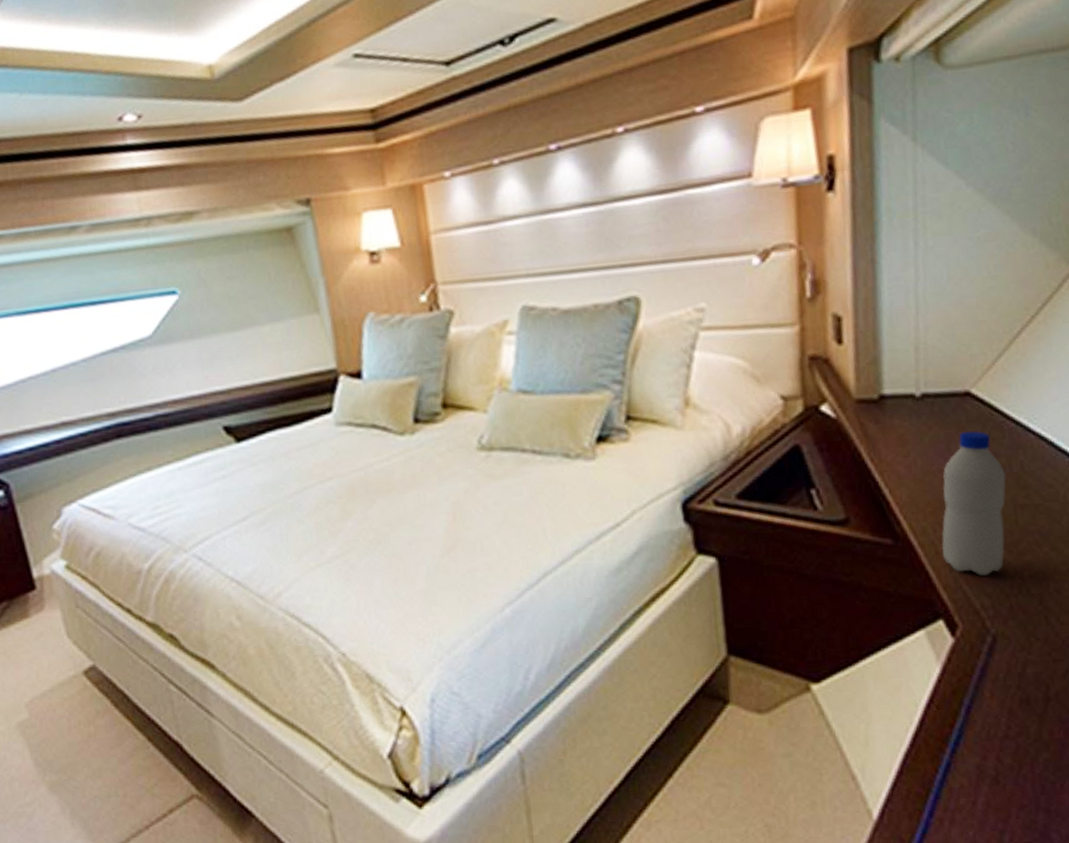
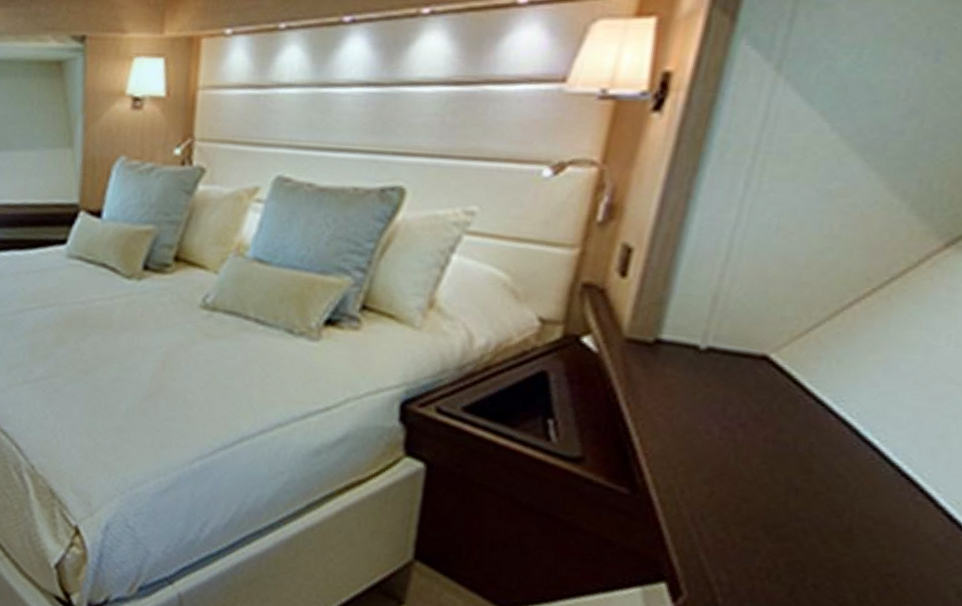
water bottle: present [941,431,1006,577] -> none [685,397,788,552]

